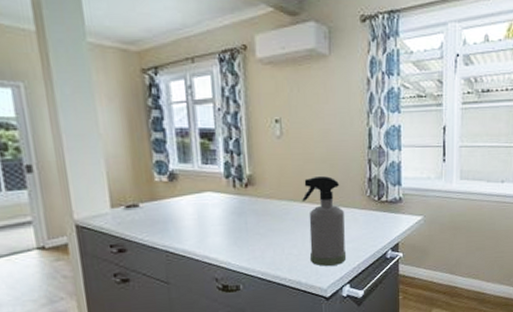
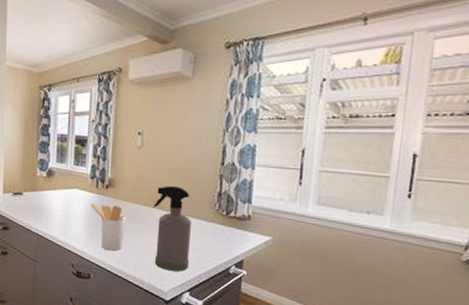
utensil holder: none [229,205,274,256] -> present [91,204,126,251]

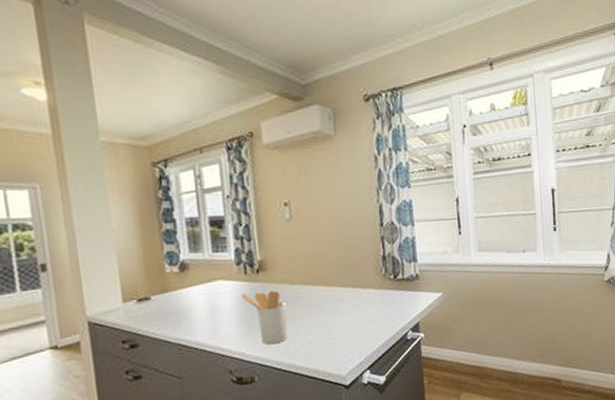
spray bottle: present [153,186,191,272] -> none [315,257,365,352]

